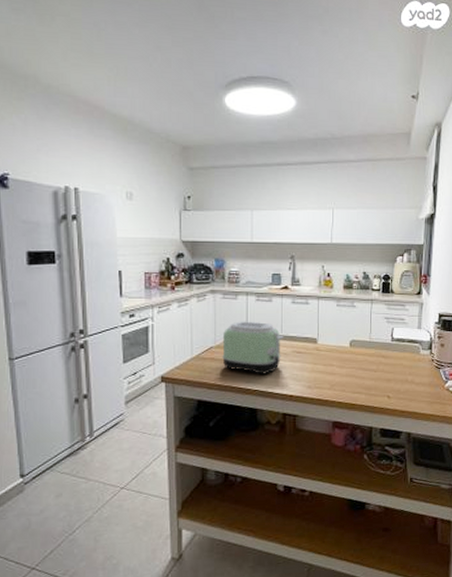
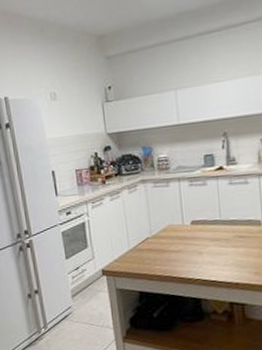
toaster: present [222,321,284,374] -> none [157,207,223,263]

